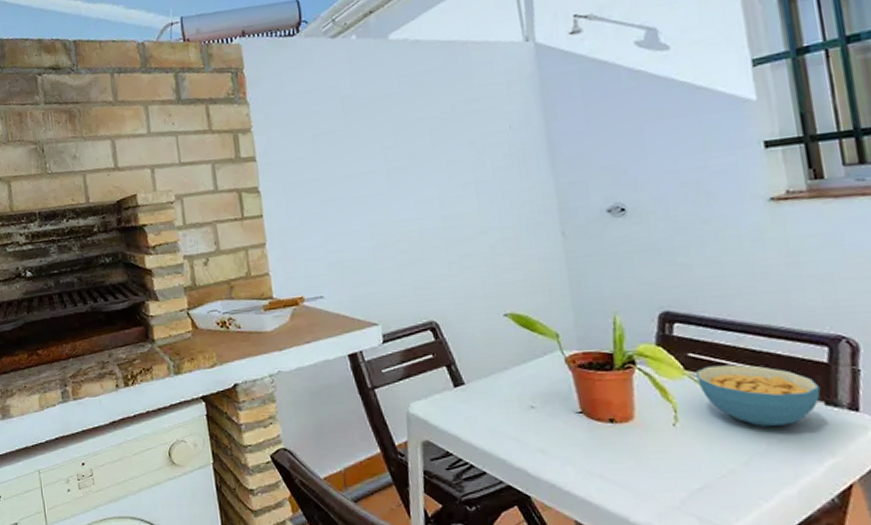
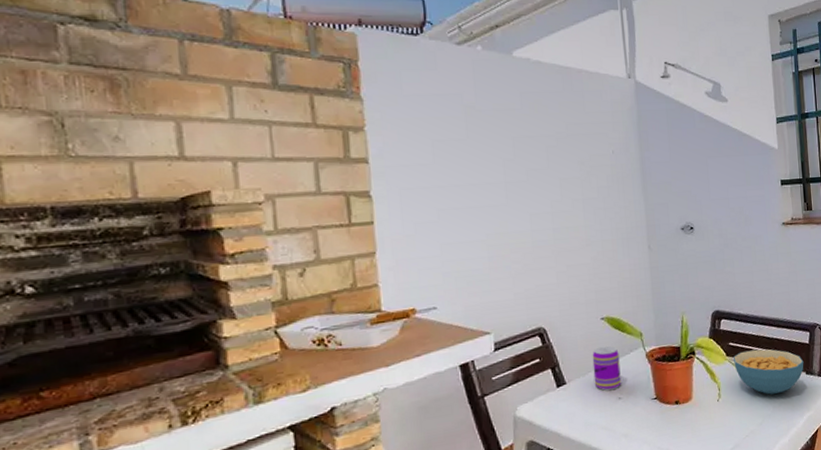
beverage can: none [494,346,534,398] -> present [592,346,621,391]

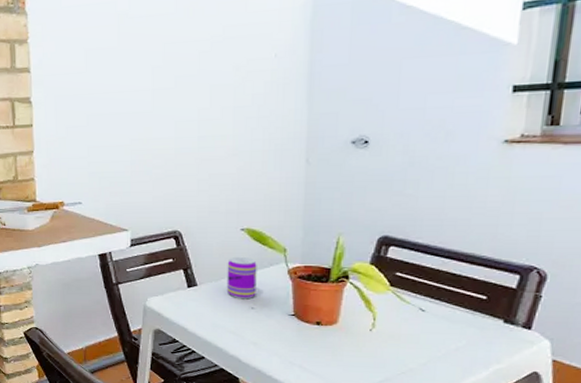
cereal bowl: present [732,349,804,395] -> none [398,284,504,337]

